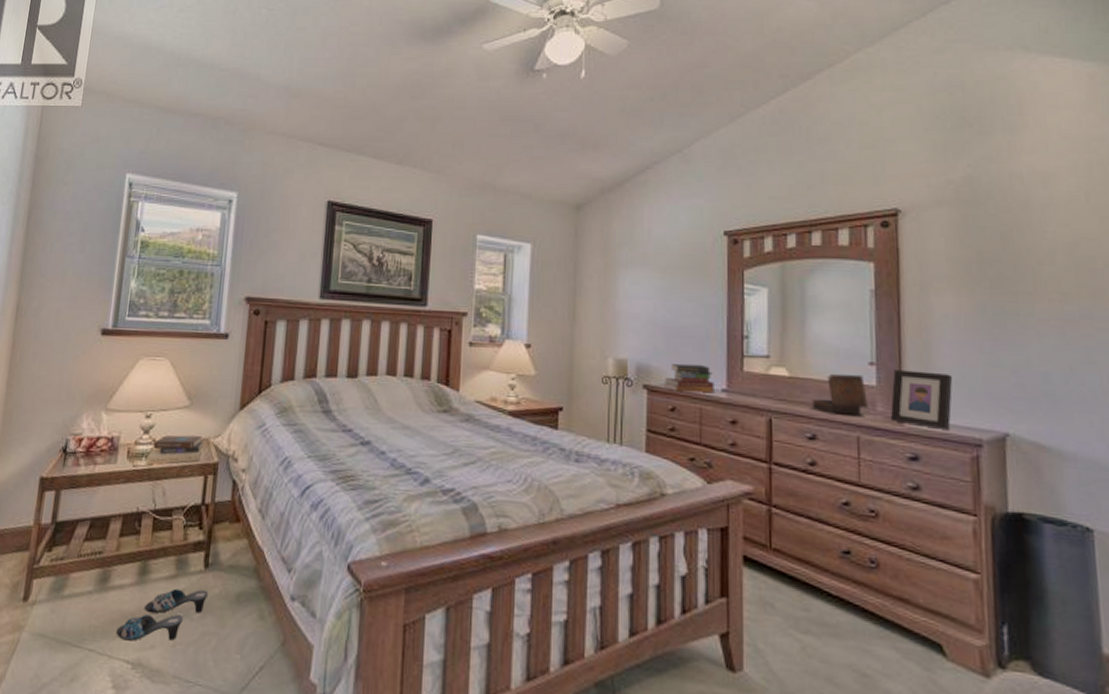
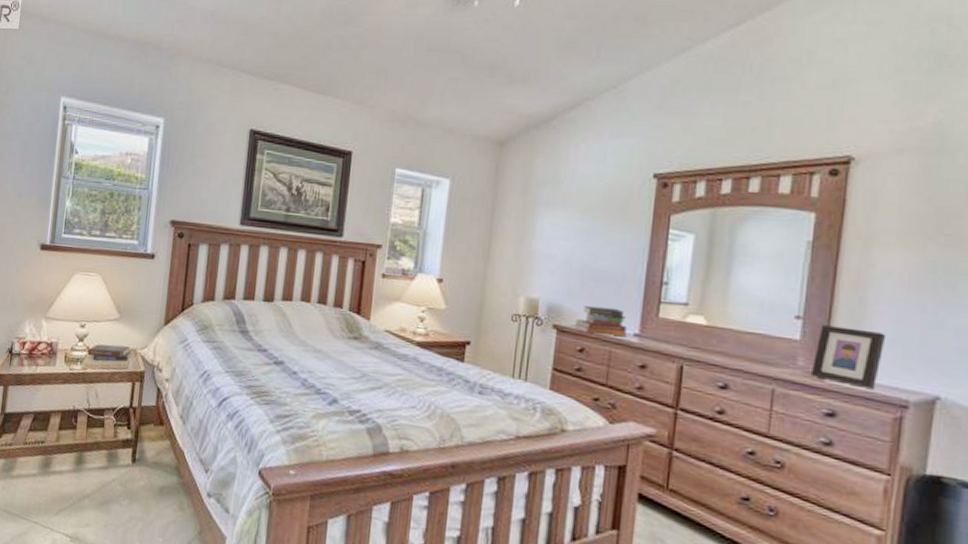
slippers: present [116,588,209,641] -> none [57,477,136,521]
jewelry box: present [811,374,868,417] -> none [726,325,789,370]

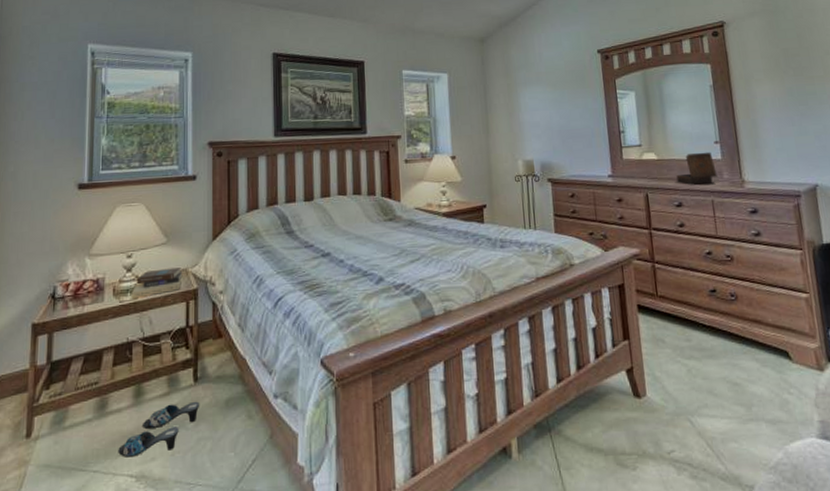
slippers: none [57,477,136,521] -> present [118,401,200,457]
books: present [573,306,627,338] -> none [563,157,603,181]
jewelry box: none [726,325,789,370] -> present [676,152,717,186]
picture frame: present [810,325,887,389] -> none [732,144,777,187]

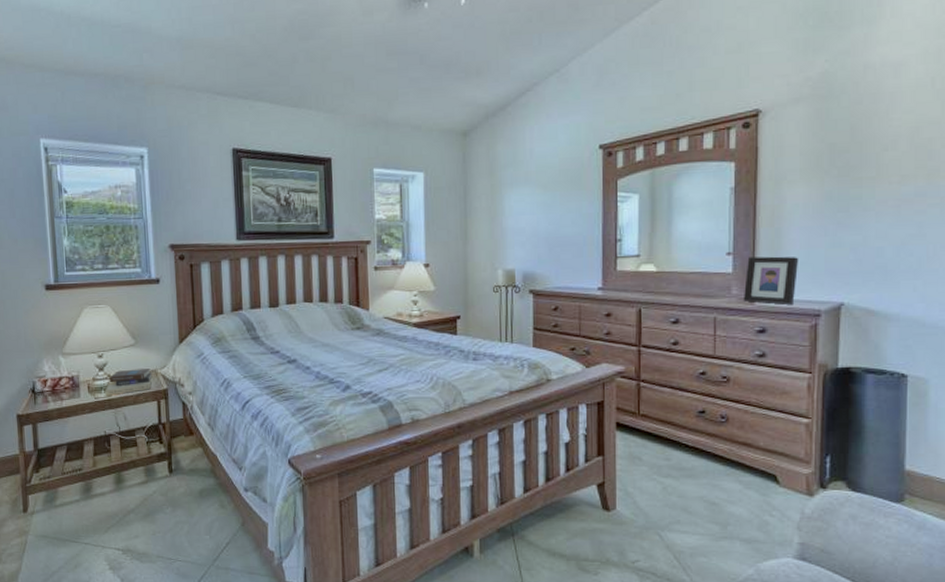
slippers: present [118,401,200,457] -> none [105,490,176,534]
jewelry box: present [676,152,717,186] -> none [675,264,724,302]
picture frame: none [732,144,777,187] -> present [743,256,799,305]

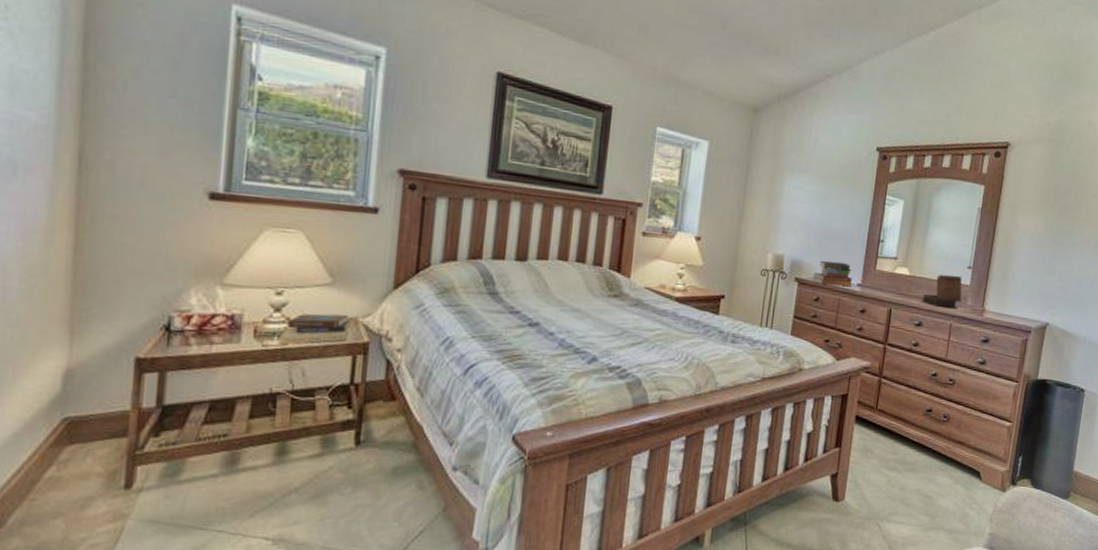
books: none [547,268,591,293] -> present [811,261,852,287]
jewelry box: none [675,264,724,302] -> present [921,275,962,309]
picture frame: present [743,256,799,305] -> none [975,273,1022,320]

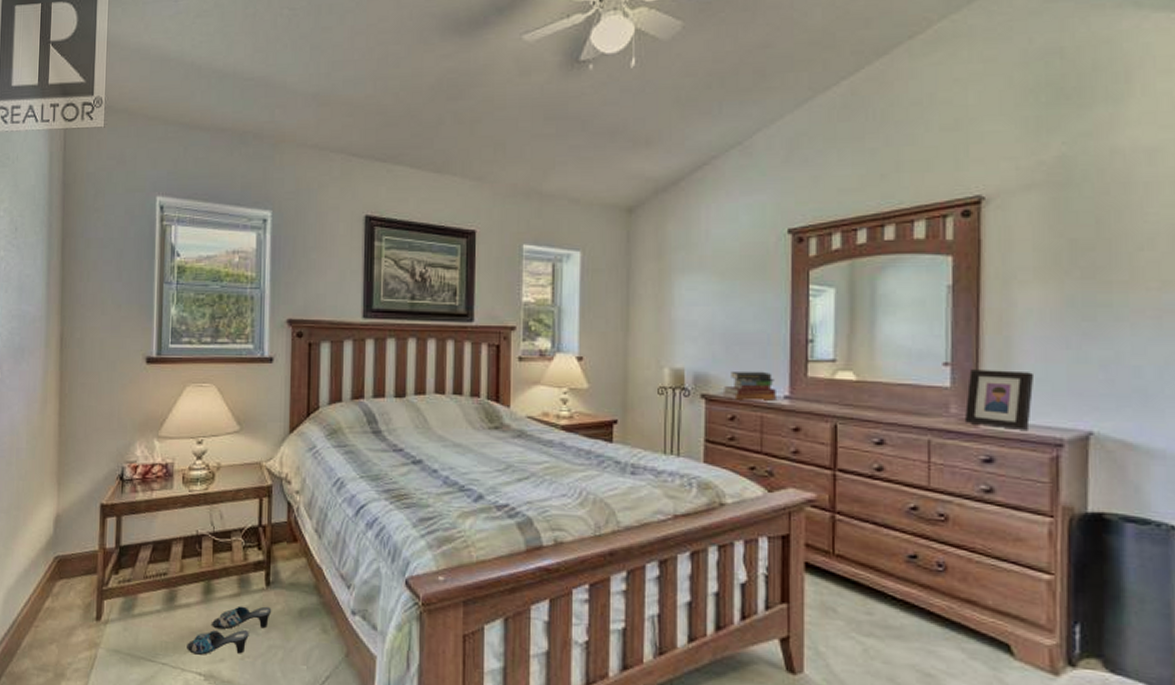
slippers: none [251,466,361,519] -> present [187,606,272,655]
books: present [278,313,351,345] -> none [201,459,256,489]
jewelry box: present [921,275,962,309] -> none [879,375,941,420]
picture frame: none [975,273,1022,320] -> present [964,369,1035,430]

